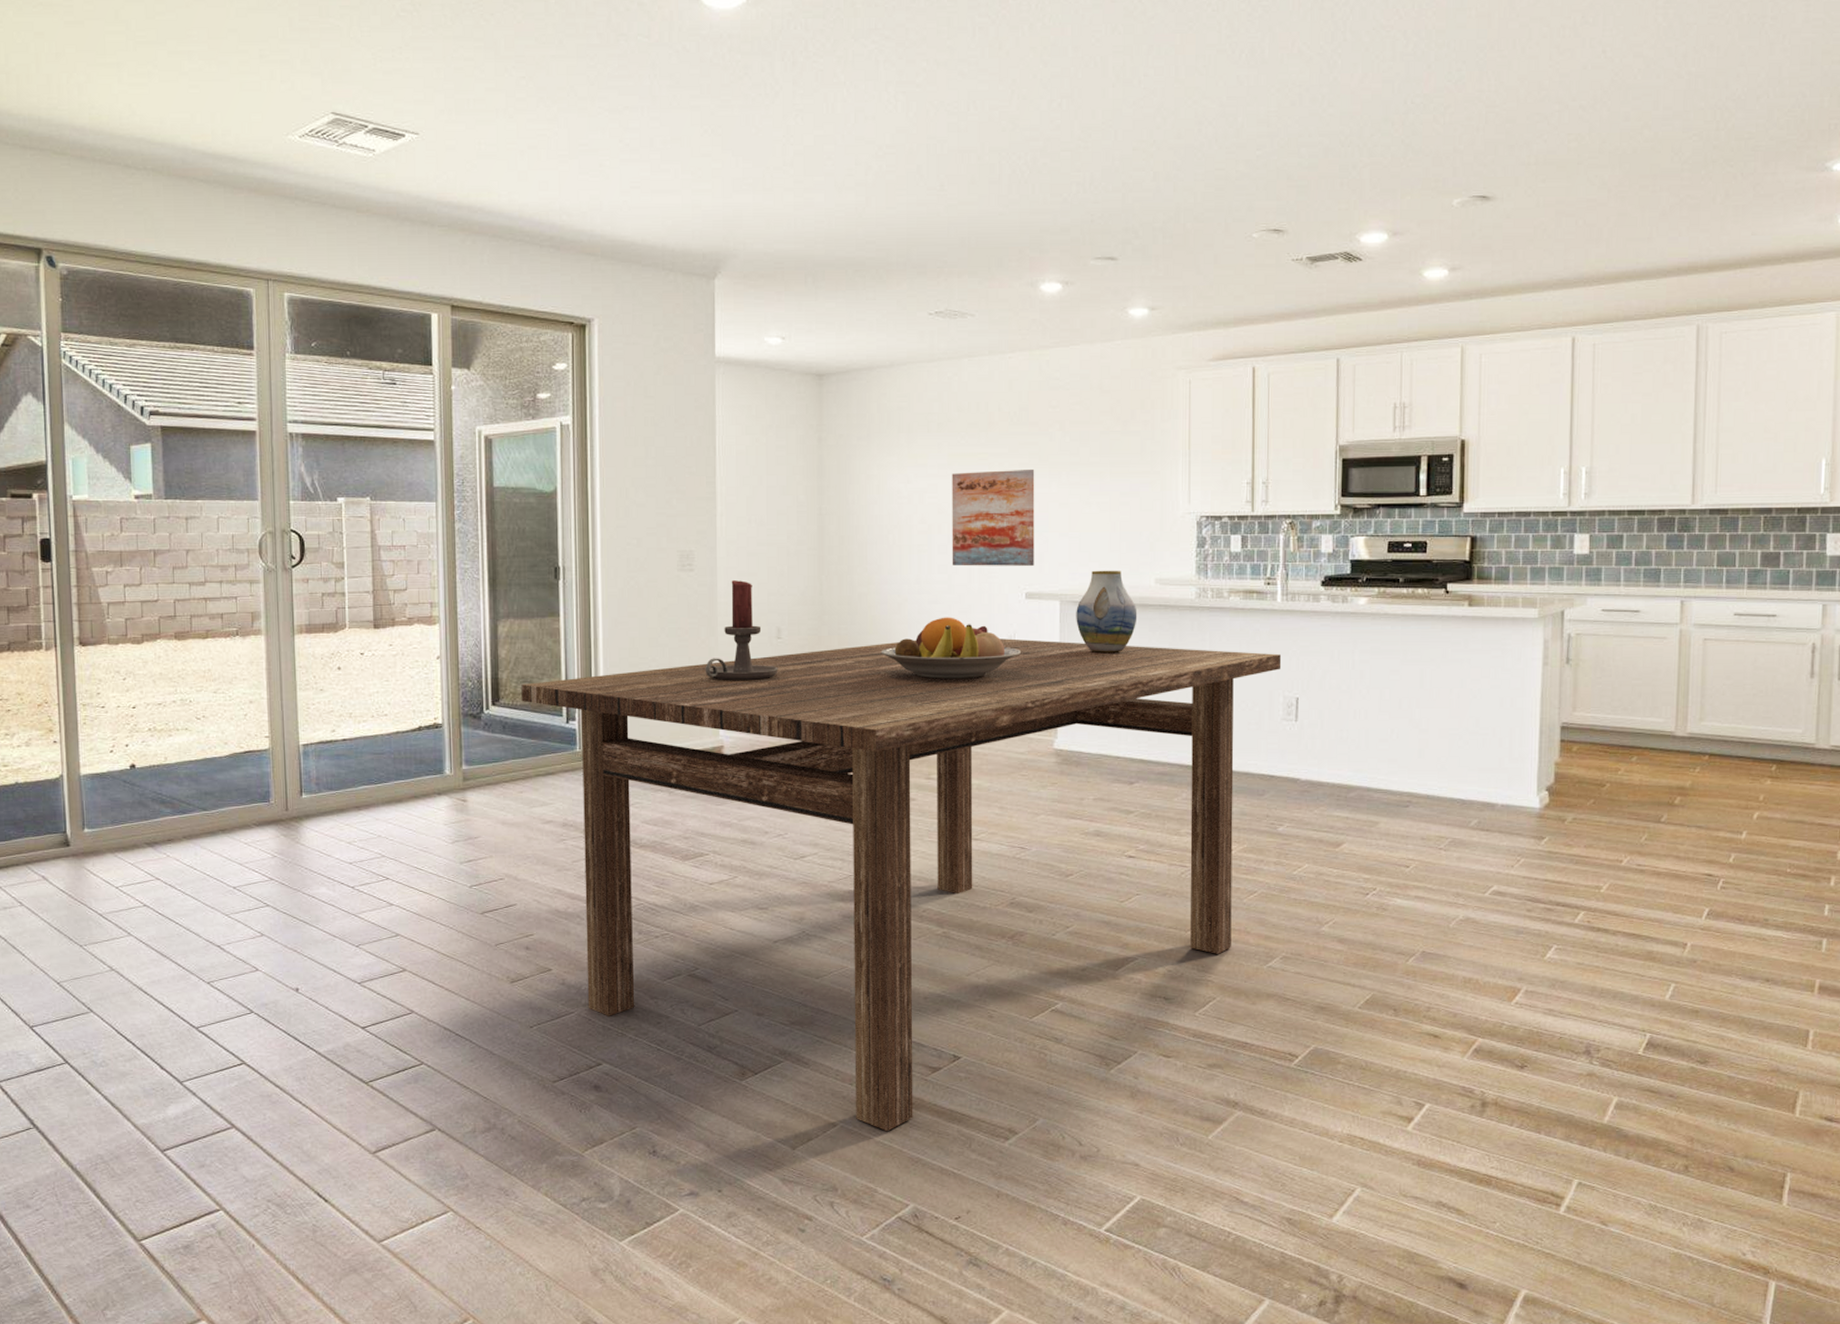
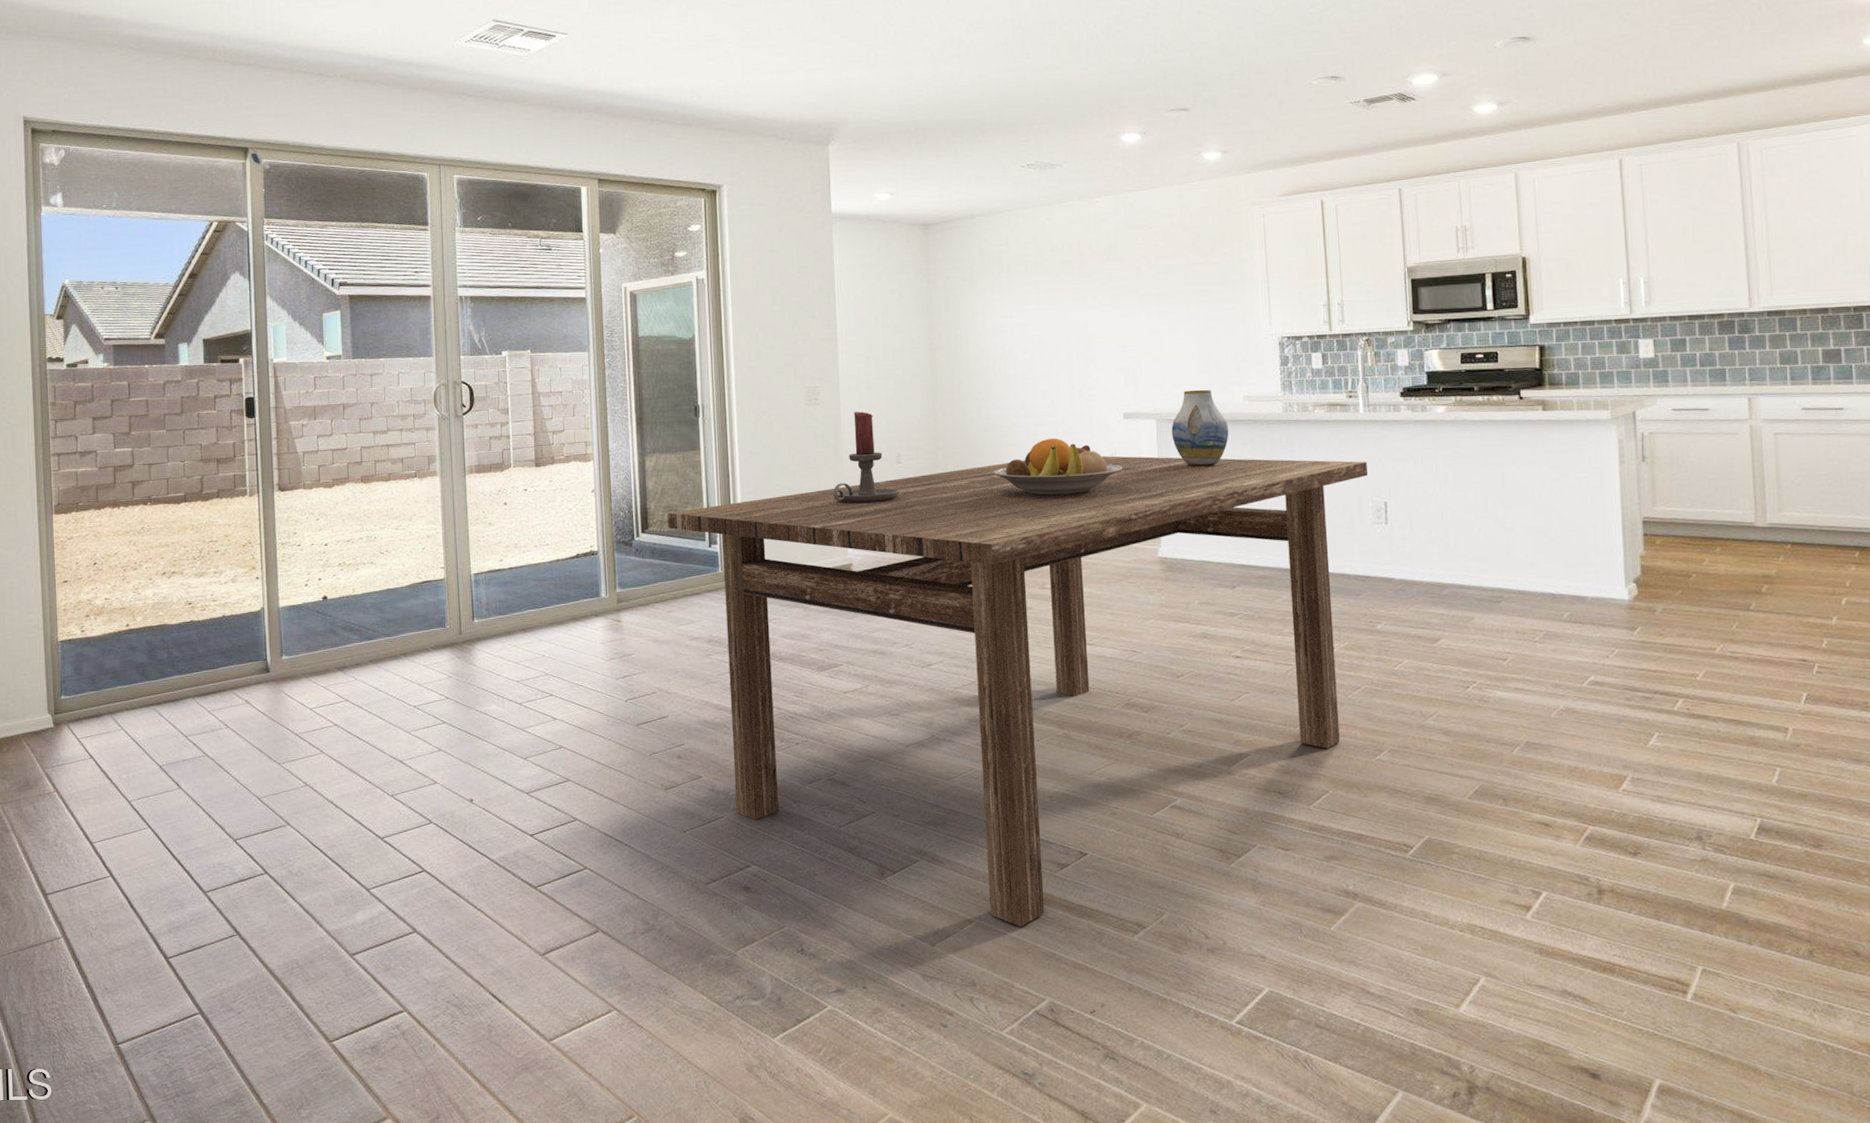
wall art: present [951,468,1035,567] -> none [1049,300,1130,391]

